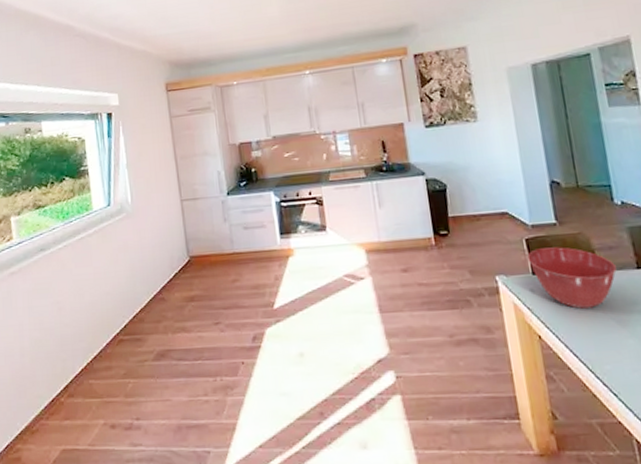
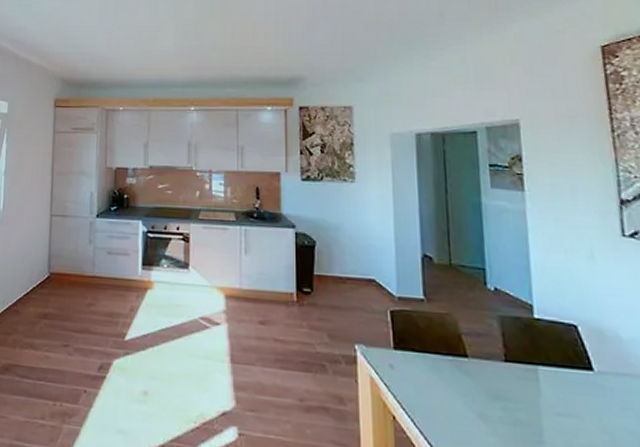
mixing bowl: present [527,247,616,309] -> none [390,323,483,396]

